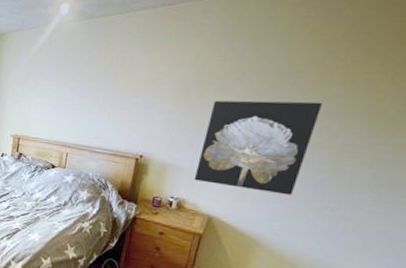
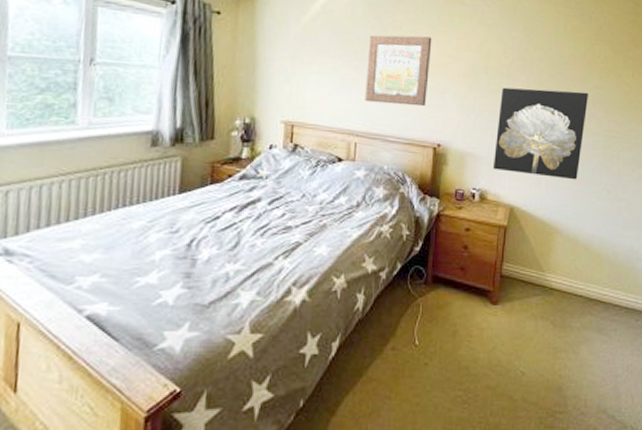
wall art: none [78,56,145,121] -> present [365,35,432,107]

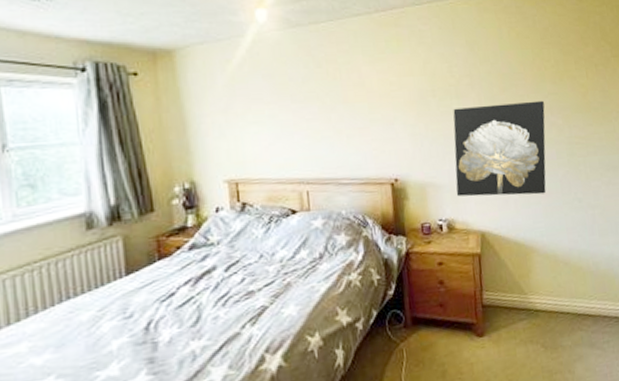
wall art: present [365,35,432,107] -> none [304,67,376,146]

